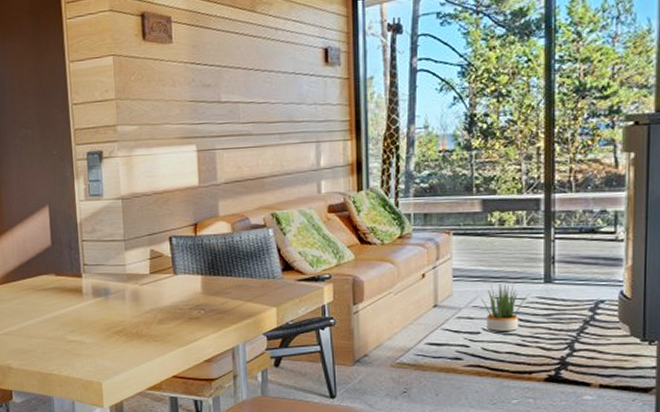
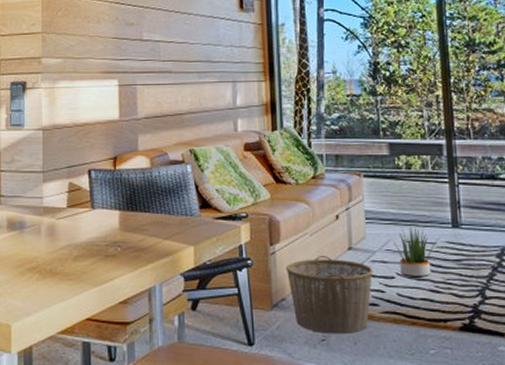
basket: none [368,313,459,387] -> present [285,255,374,335]

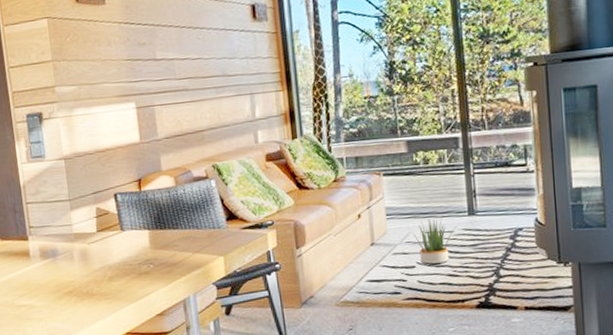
basket: present [285,255,374,335] -> none [312,252,396,324]

